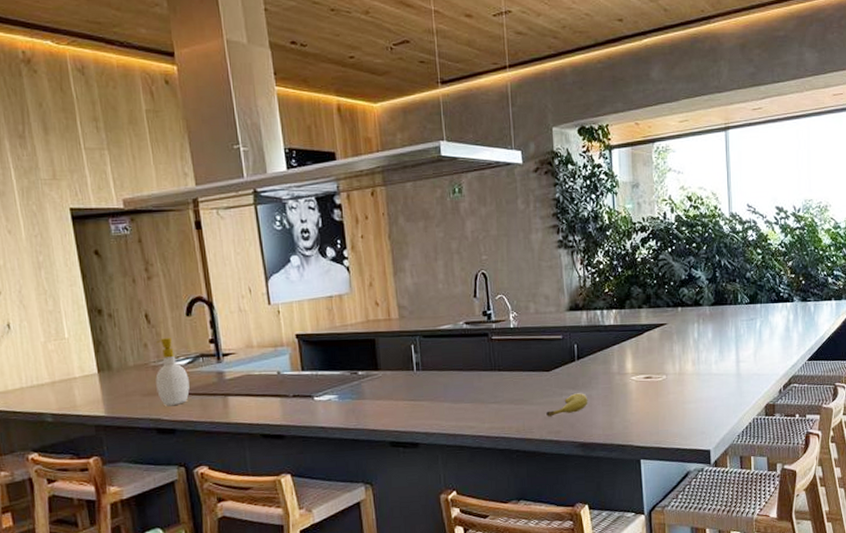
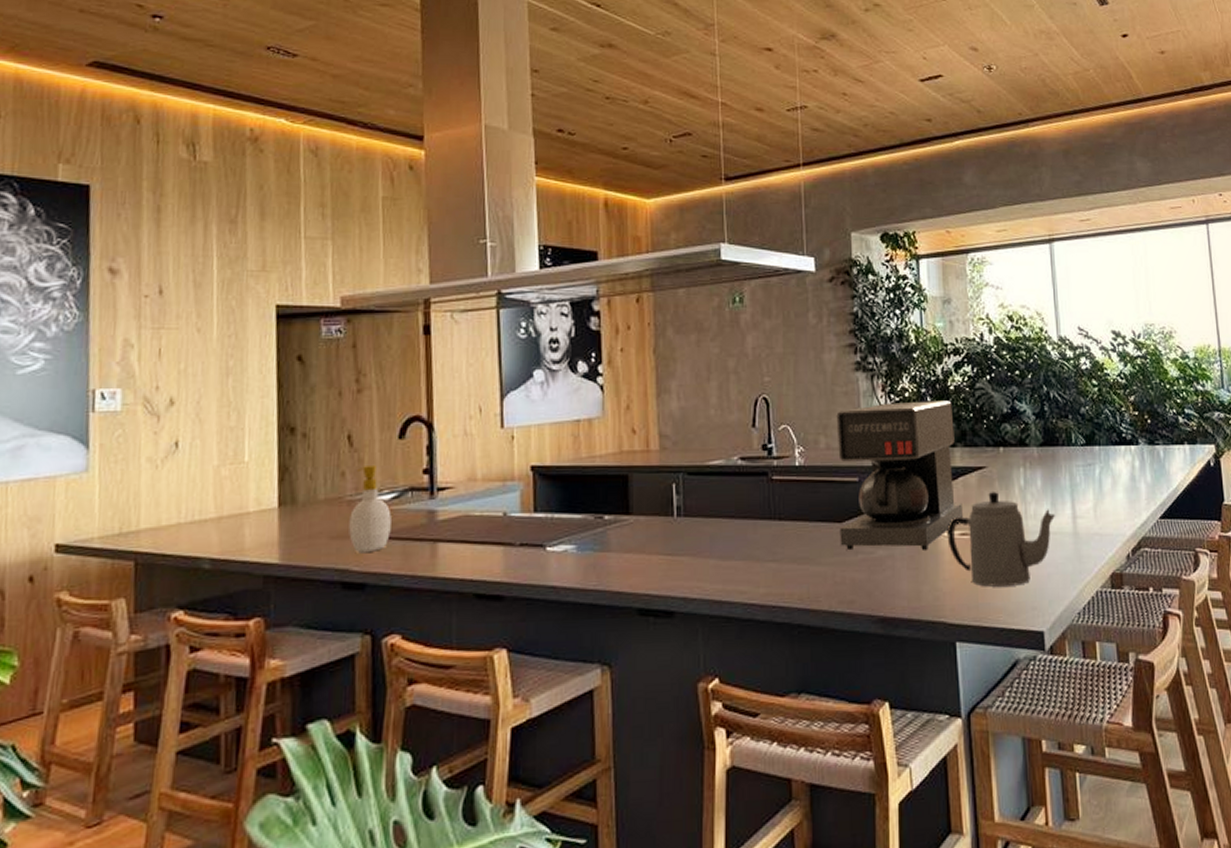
coffee maker: none [543,270,647,392] -> present [836,400,963,550]
fruit: present [546,393,588,417] -> none [837,551,890,582]
teapot: none [634,344,723,418] -> present [947,492,1056,587]

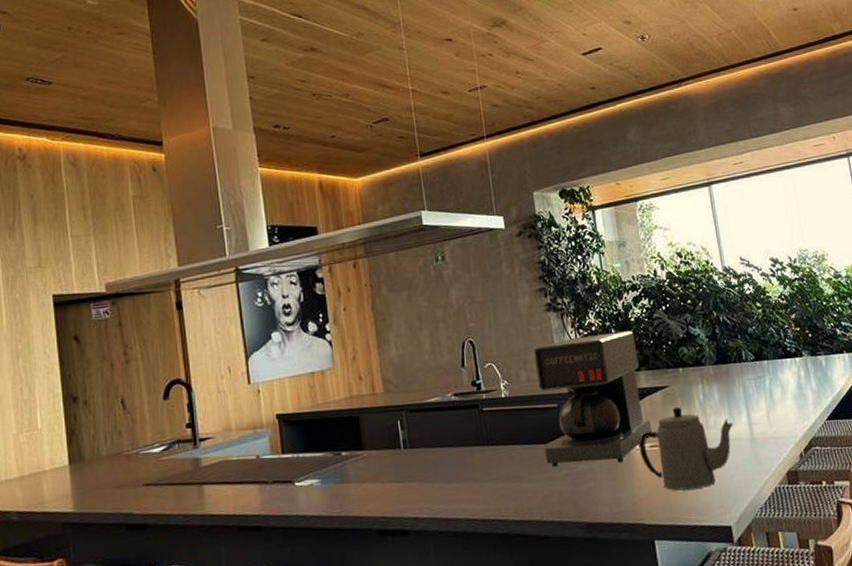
soap bottle: present [349,464,392,554] -> none [128,423,164,499]

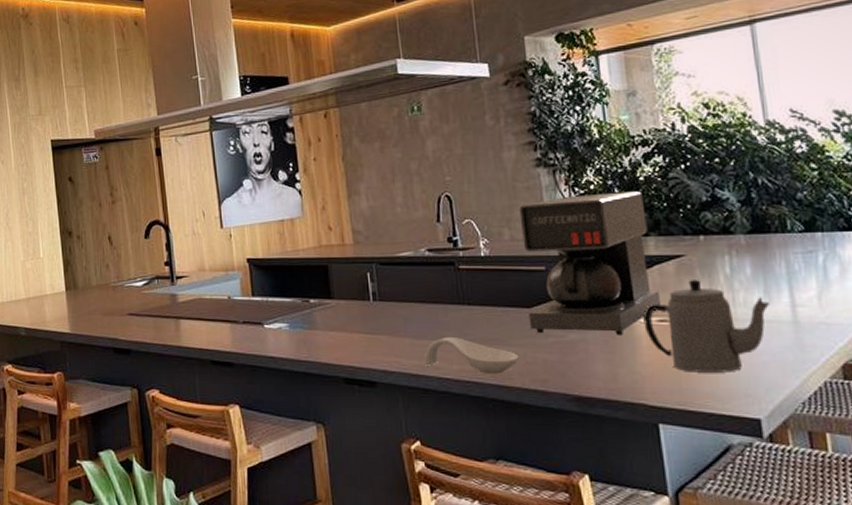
spoon rest: none [452,478,538,511] -> present [423,337,519,373]

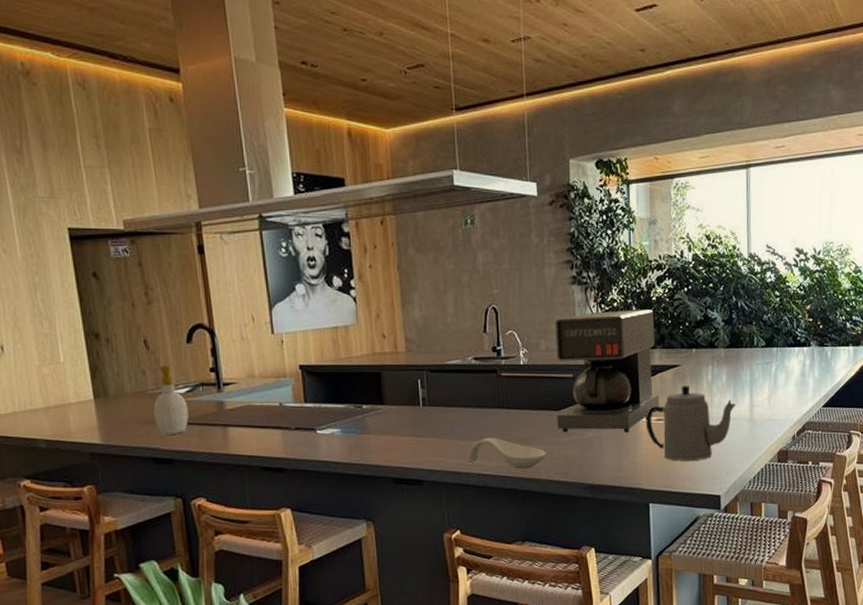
soap bottle: none [115,258,145,327] -> present [153,364,189,436]

